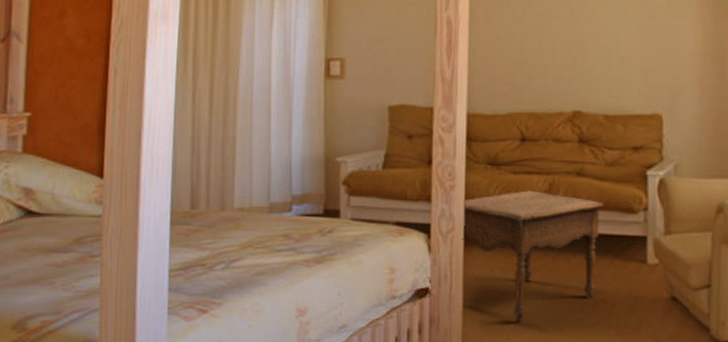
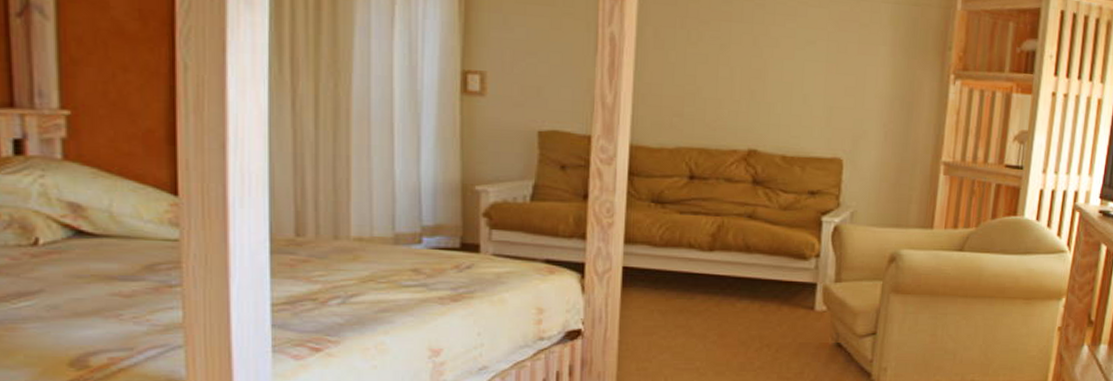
side table: present [462,190,604,322] -> none [620,231,775,365]

